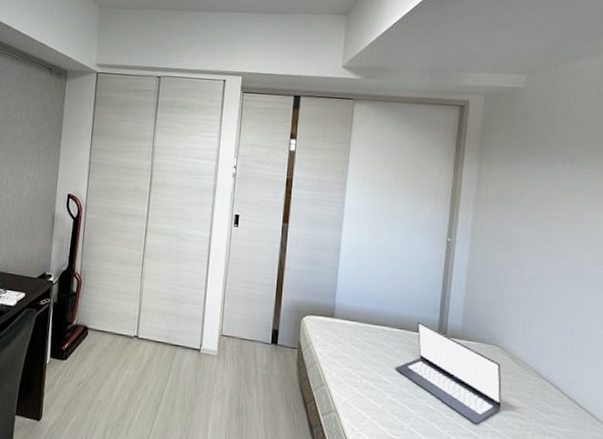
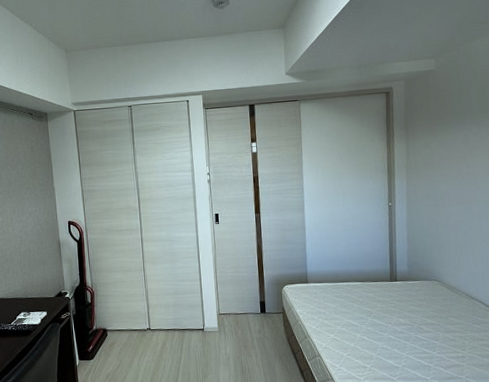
laptop: present [394,321,503,425] -> none [360,273,445,344]

